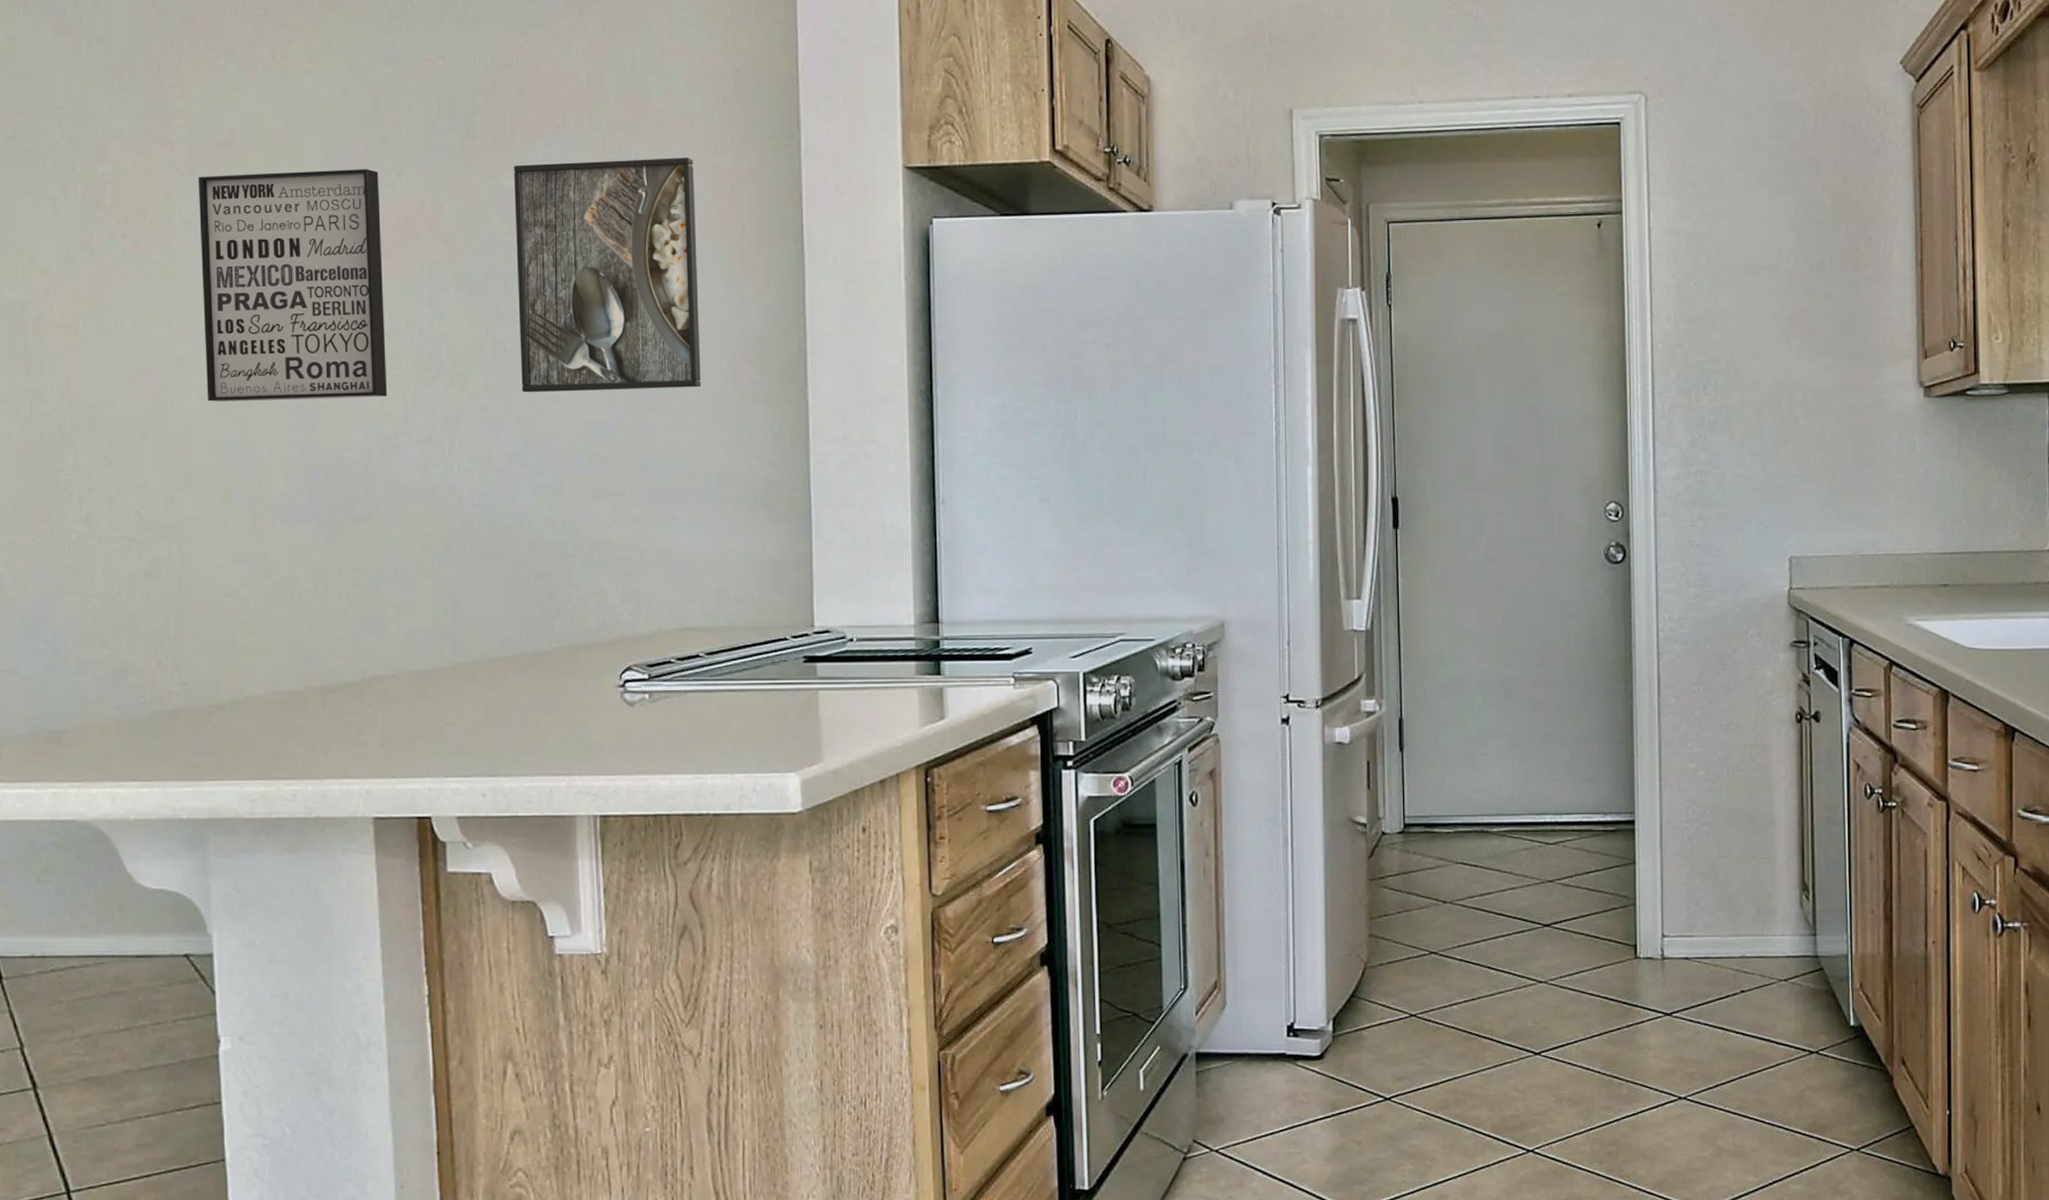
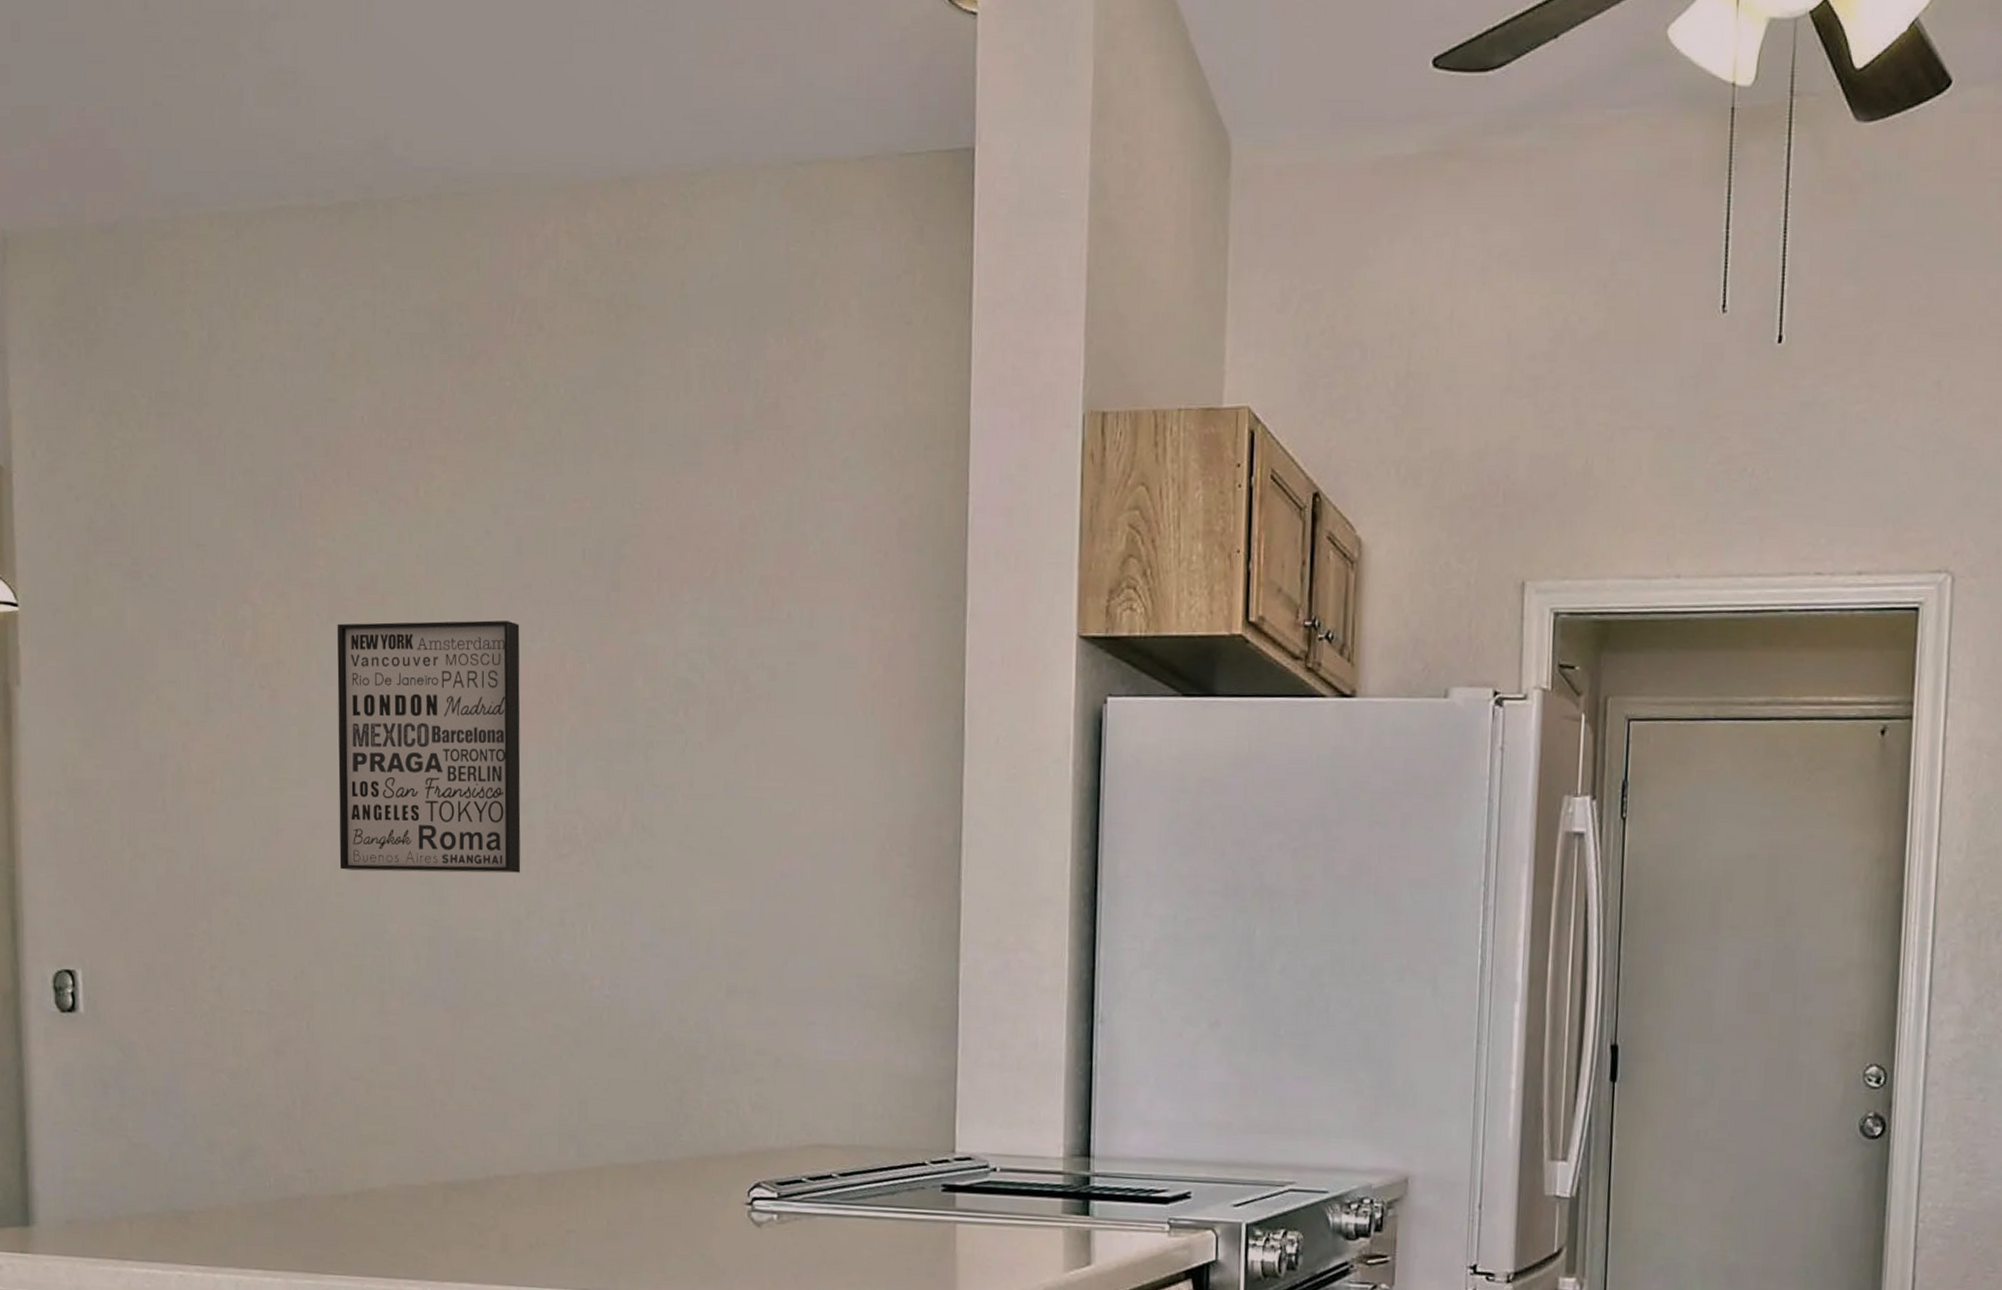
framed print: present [513,157,701,393] -> none [658,617,850,879]

